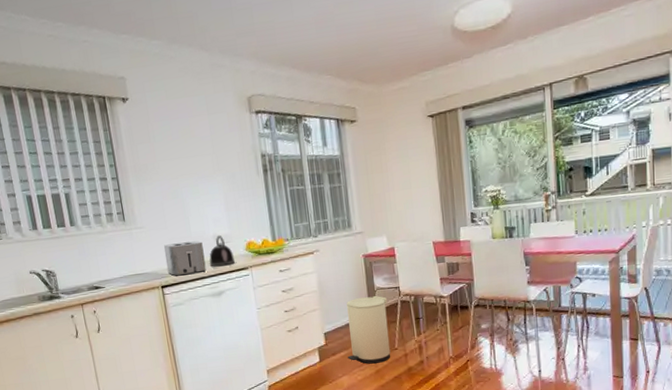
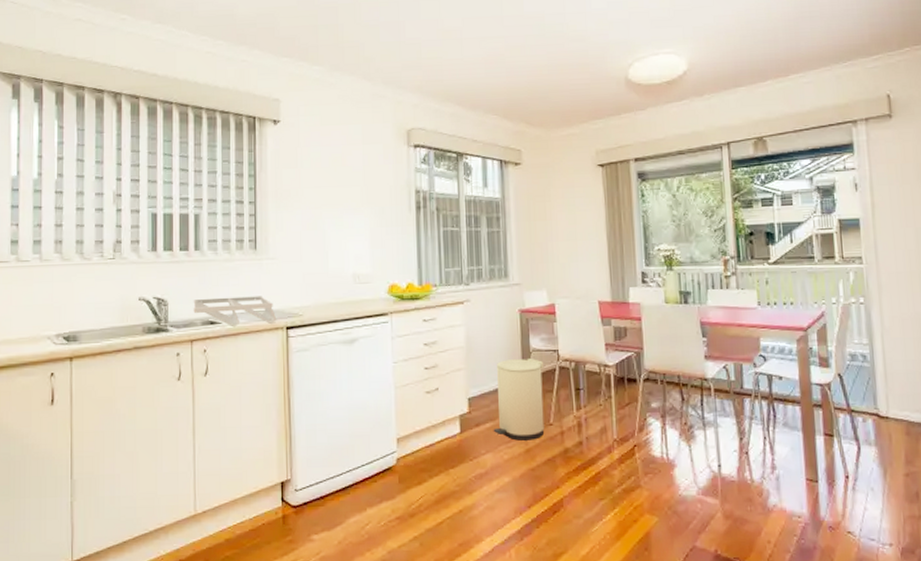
dish rack: none [77,261,153,290] -> present [193,296,277,328]
toaster: present [163,241,206,277] -> none [295,278,340,318]
kettle: present [209,236,235,268] -> none [344,275,373,311]

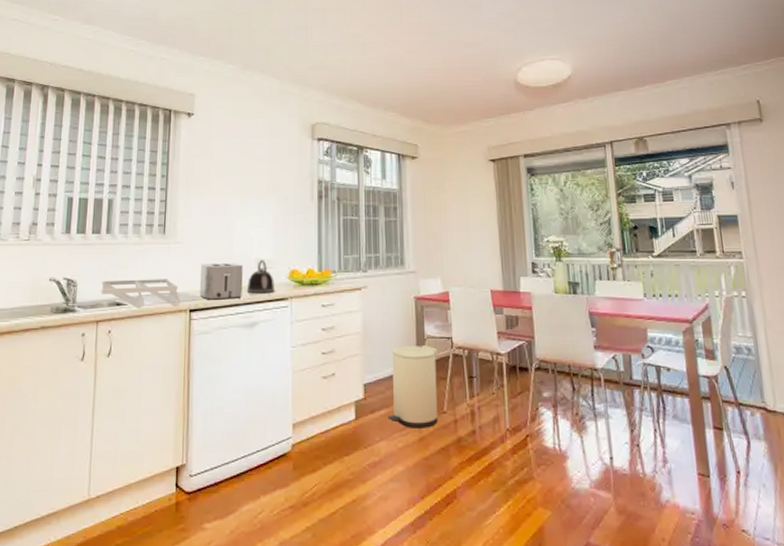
toaster: none [295,278,340,318] -> present [199,263,243,301]
kettle: none [344,275,373,311] -> present [246,260,274,295]

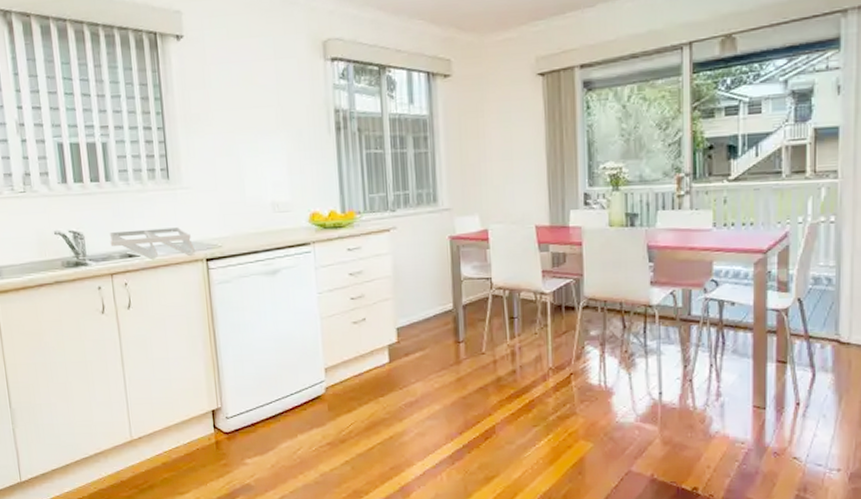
toaster: present [199,263,243,301] -> none [212,207,261,249]
kettle: present [246,260,274,295] -> none [264,203,295,241]
pedal bin: present [387,344,438,428] -> none [423,286,477,370]

